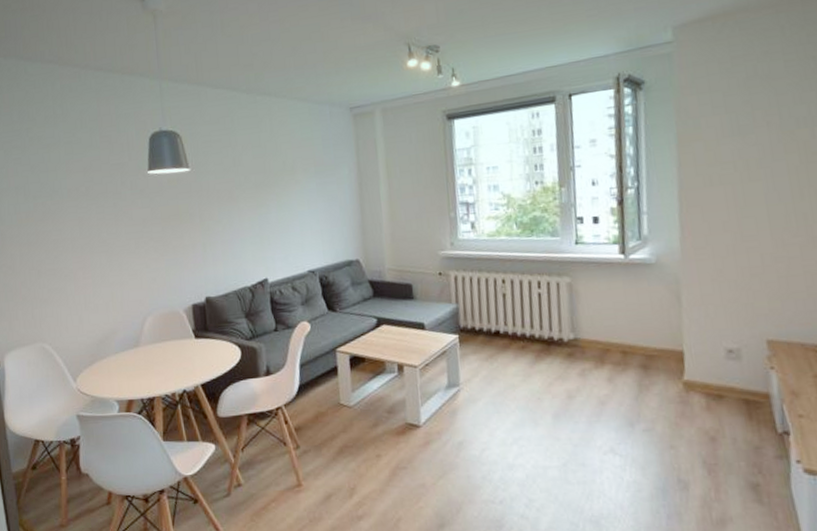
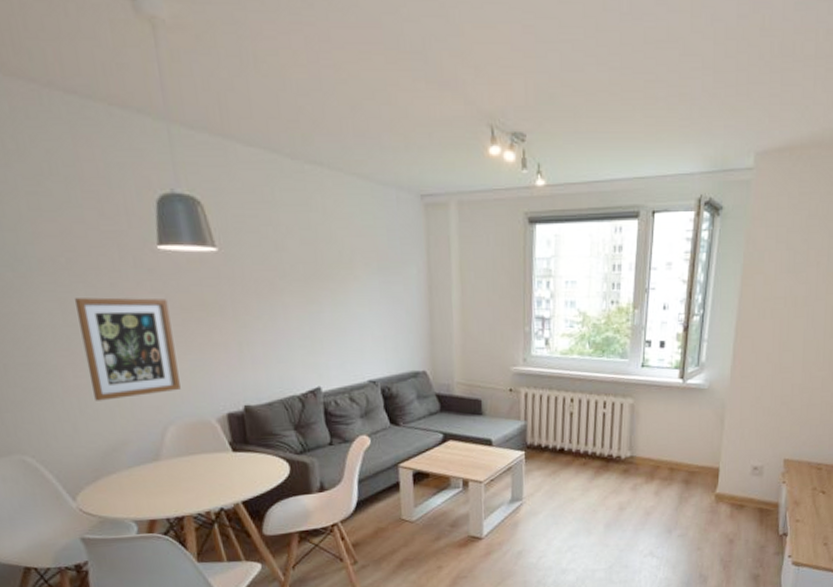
wall art: none [89,211,158,297] -> present [75,297,181,401]

